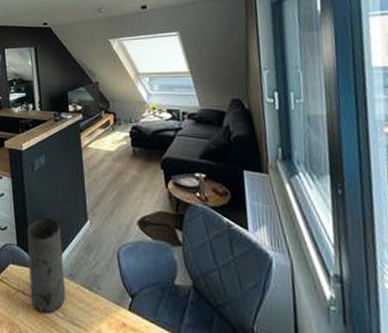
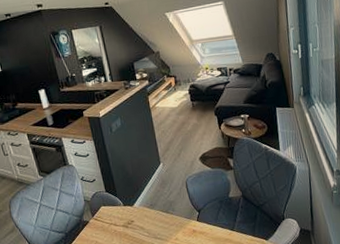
vase: present [27,217,66,314] -> none [112,166,149,236]

